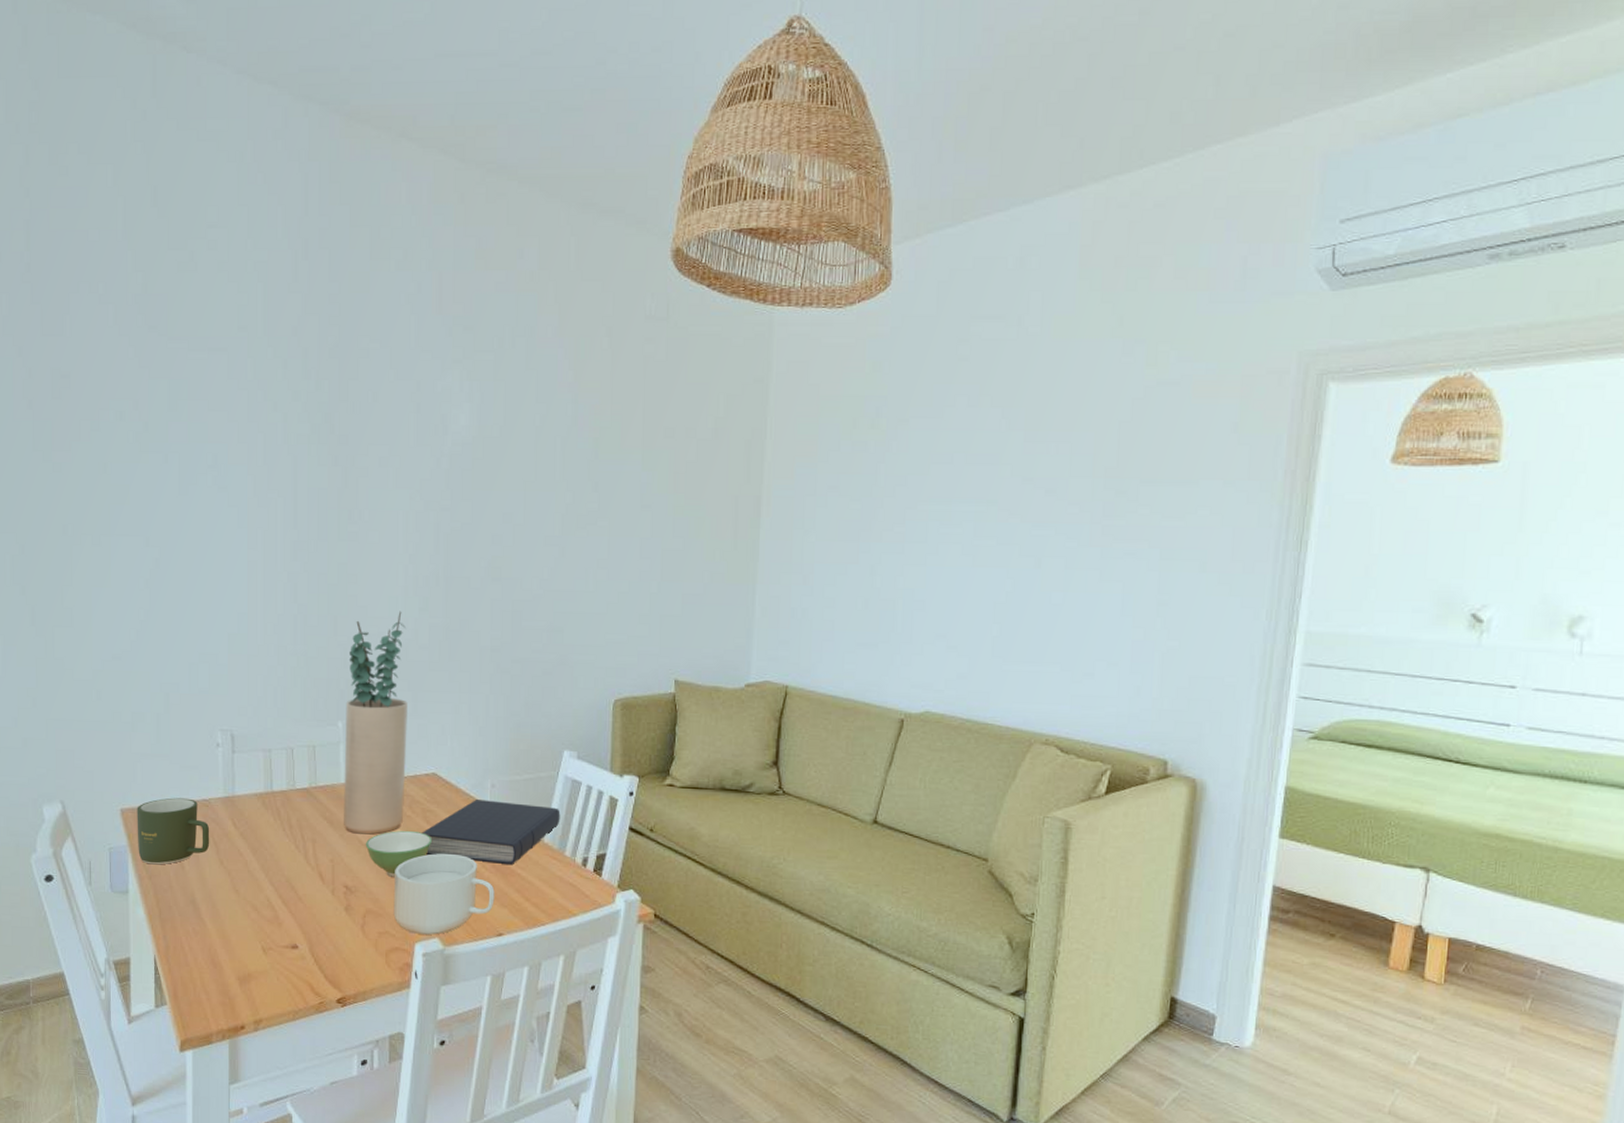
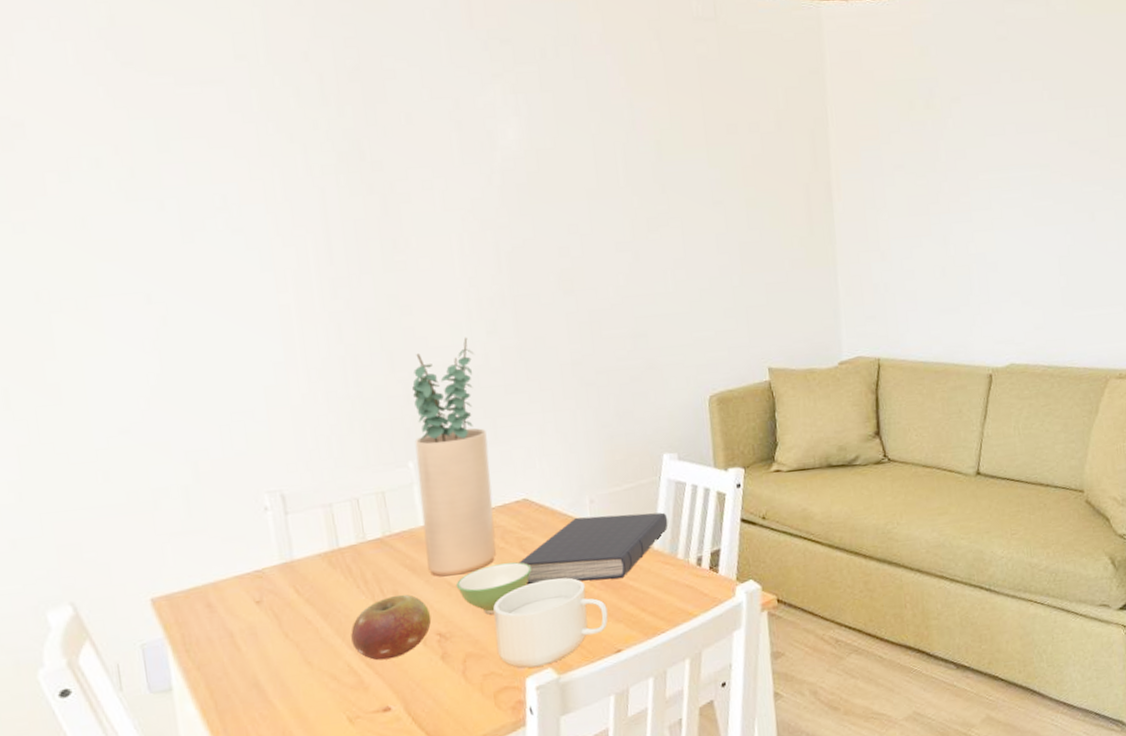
mug: present [137,797,210,865] -> none [171,572,270,654]
fruit: none [273,843,341,901] -> present [351,594,432,661]

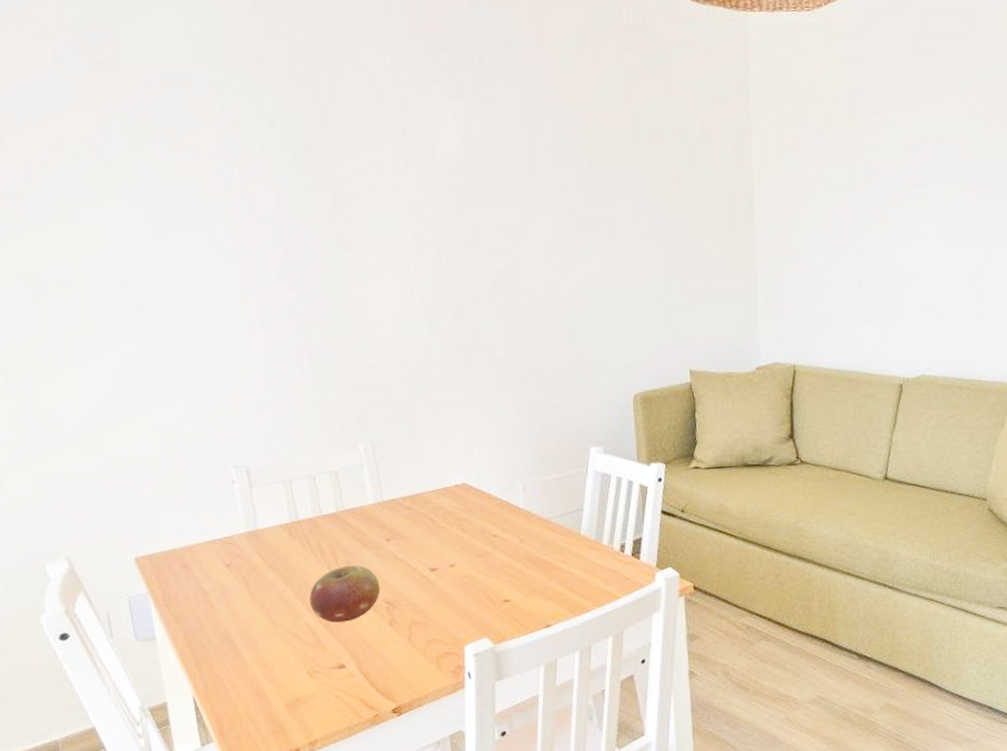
vase: present [412,337,496,577] -> none [362,331,438,551]
bowl: present [455,562,533,615] -> none [401,540,471,587]
cup: present [493,577,609,669] -> none [435,556,539,637]
book: present [519,512,668,584] -> none [458,501,595,561]

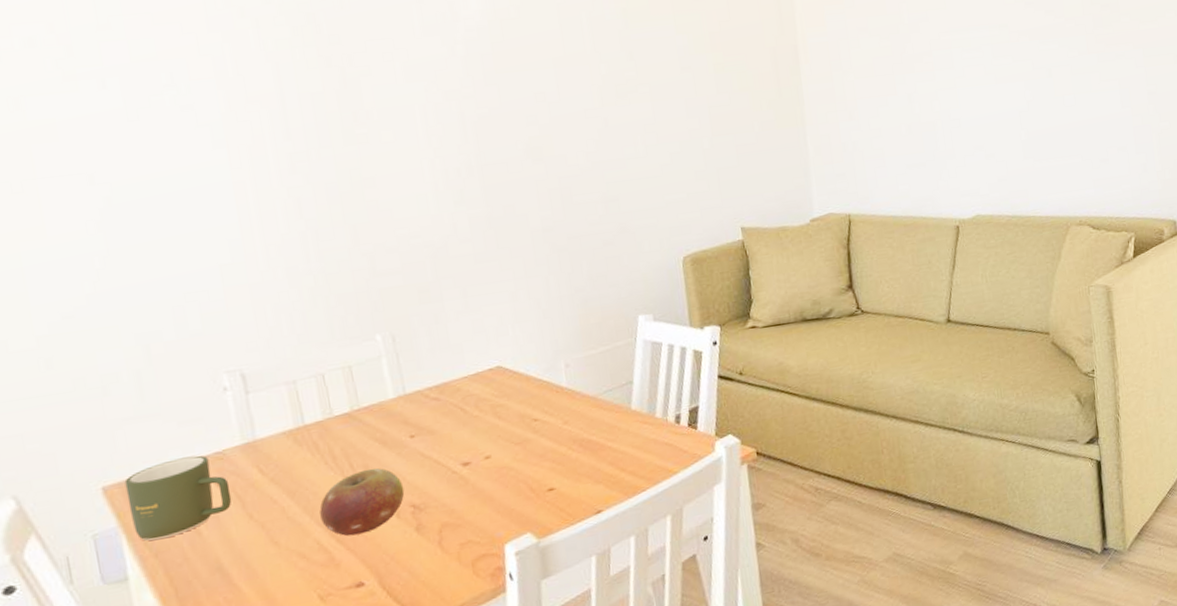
mug: none [152,538,238,608] -> present [124,455,232,541]

